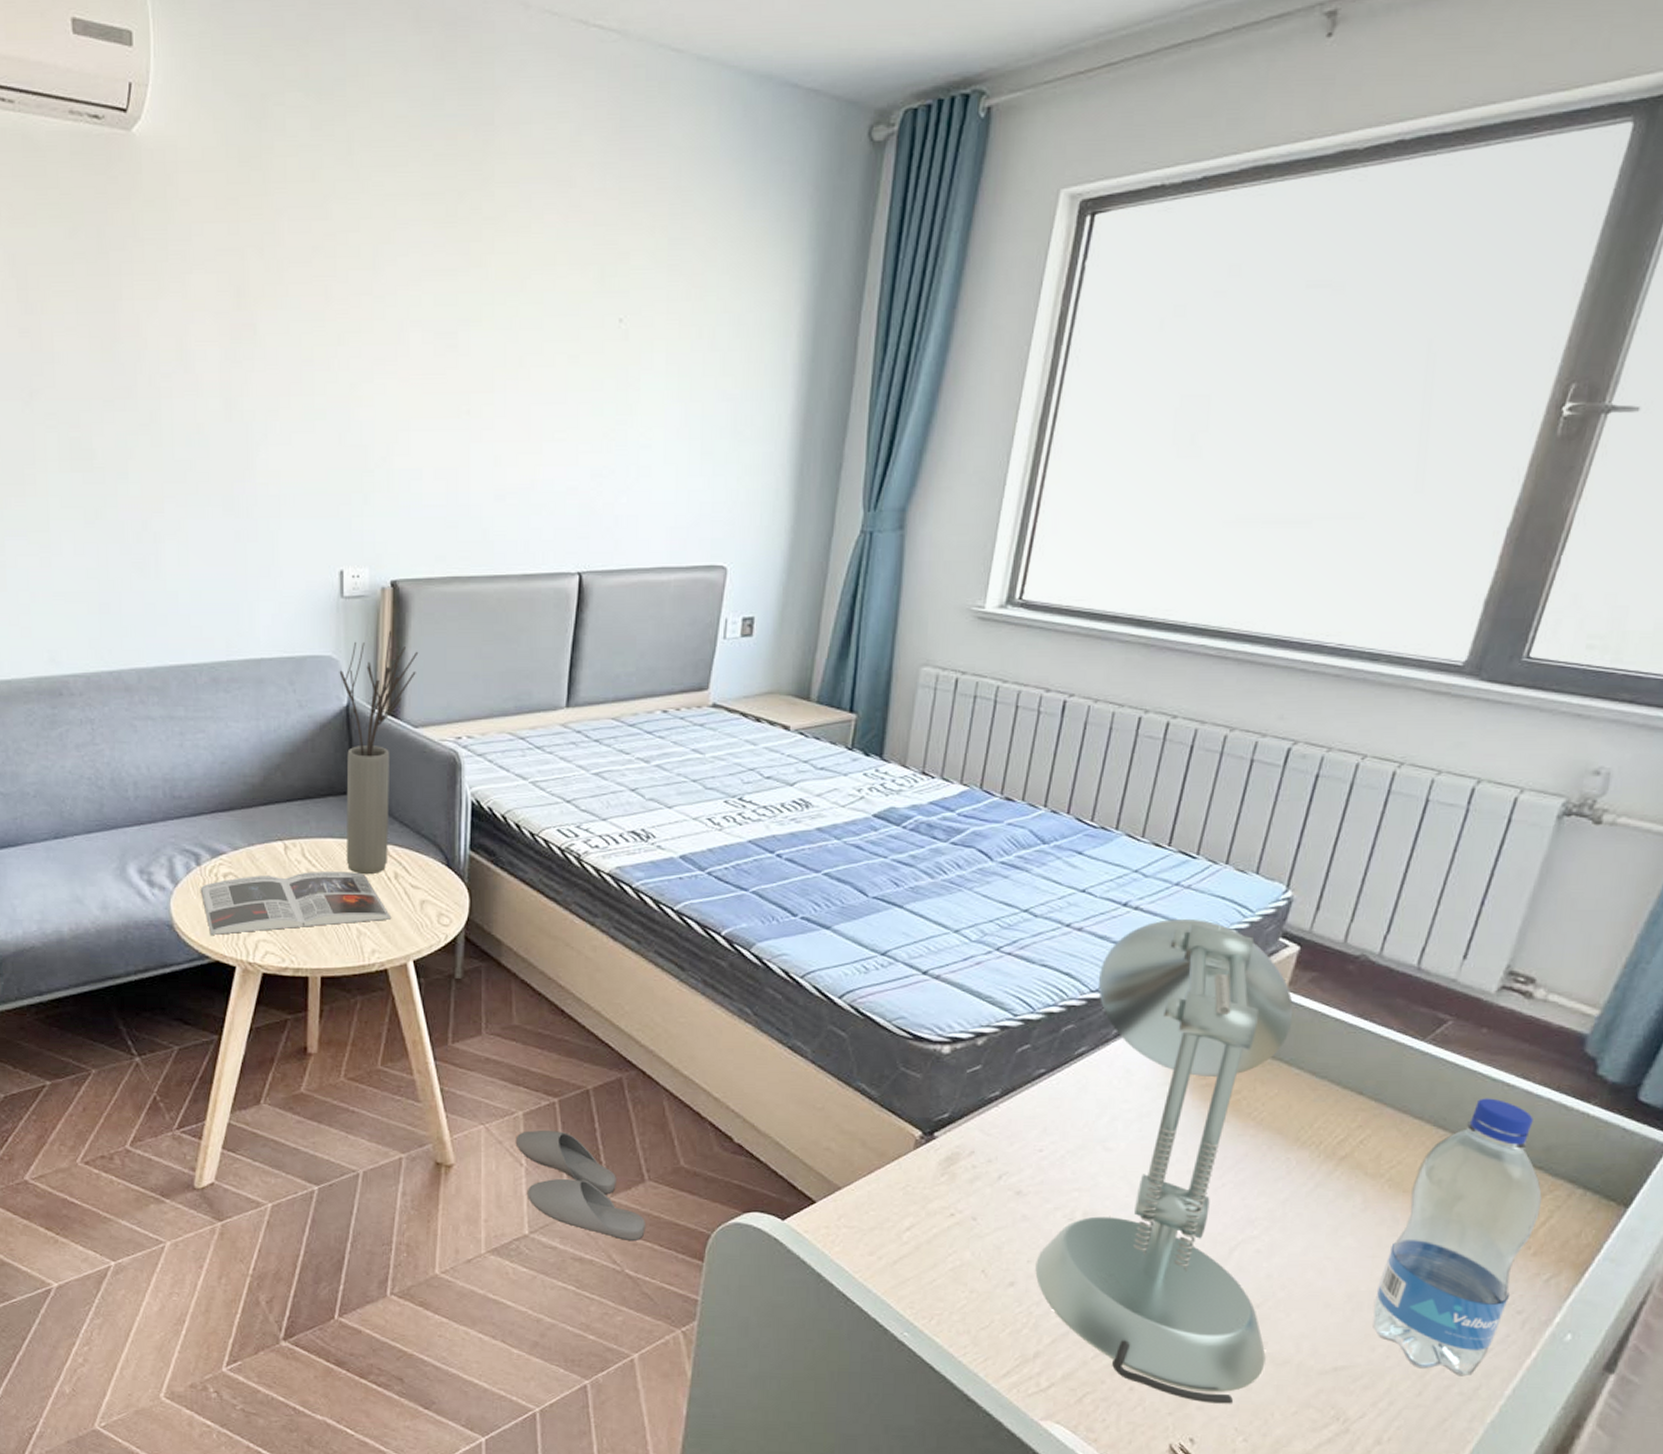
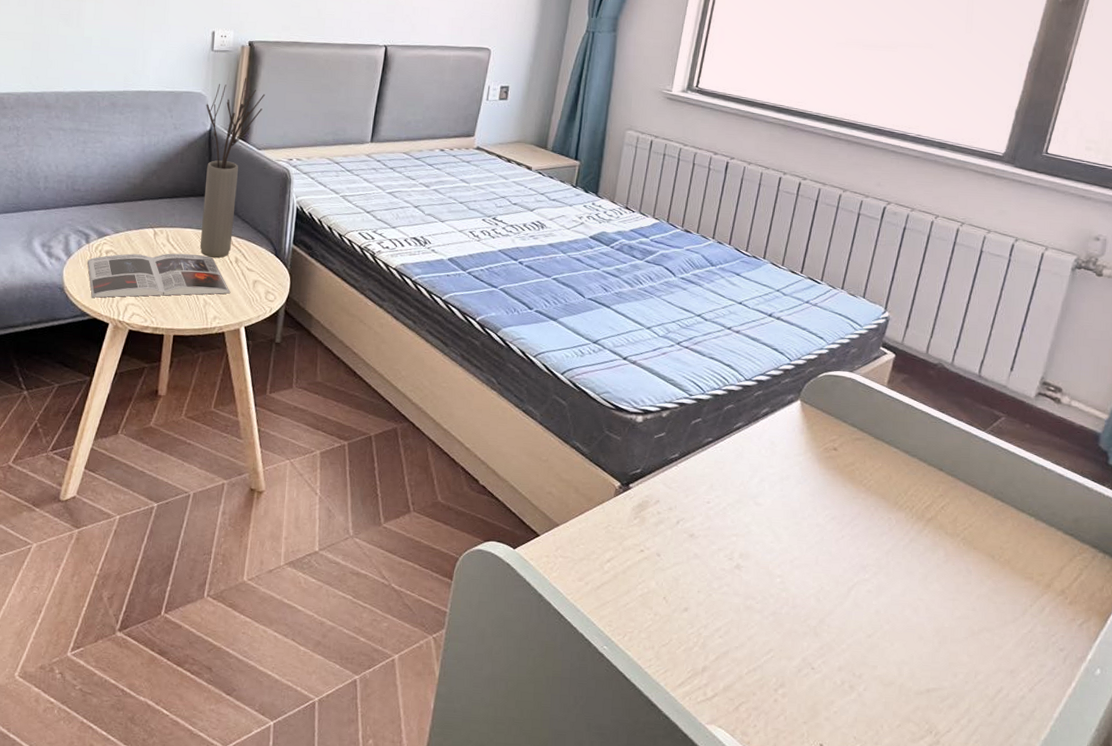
slippers: present [515,1130,645,1241] -> none [313,466,409,560]
desk lamp: present [1035,919,1294,1404] -> none [703,328,892,716]
bottle: present [1372,1098,1542,1377] -> none [954,478,1074,701]

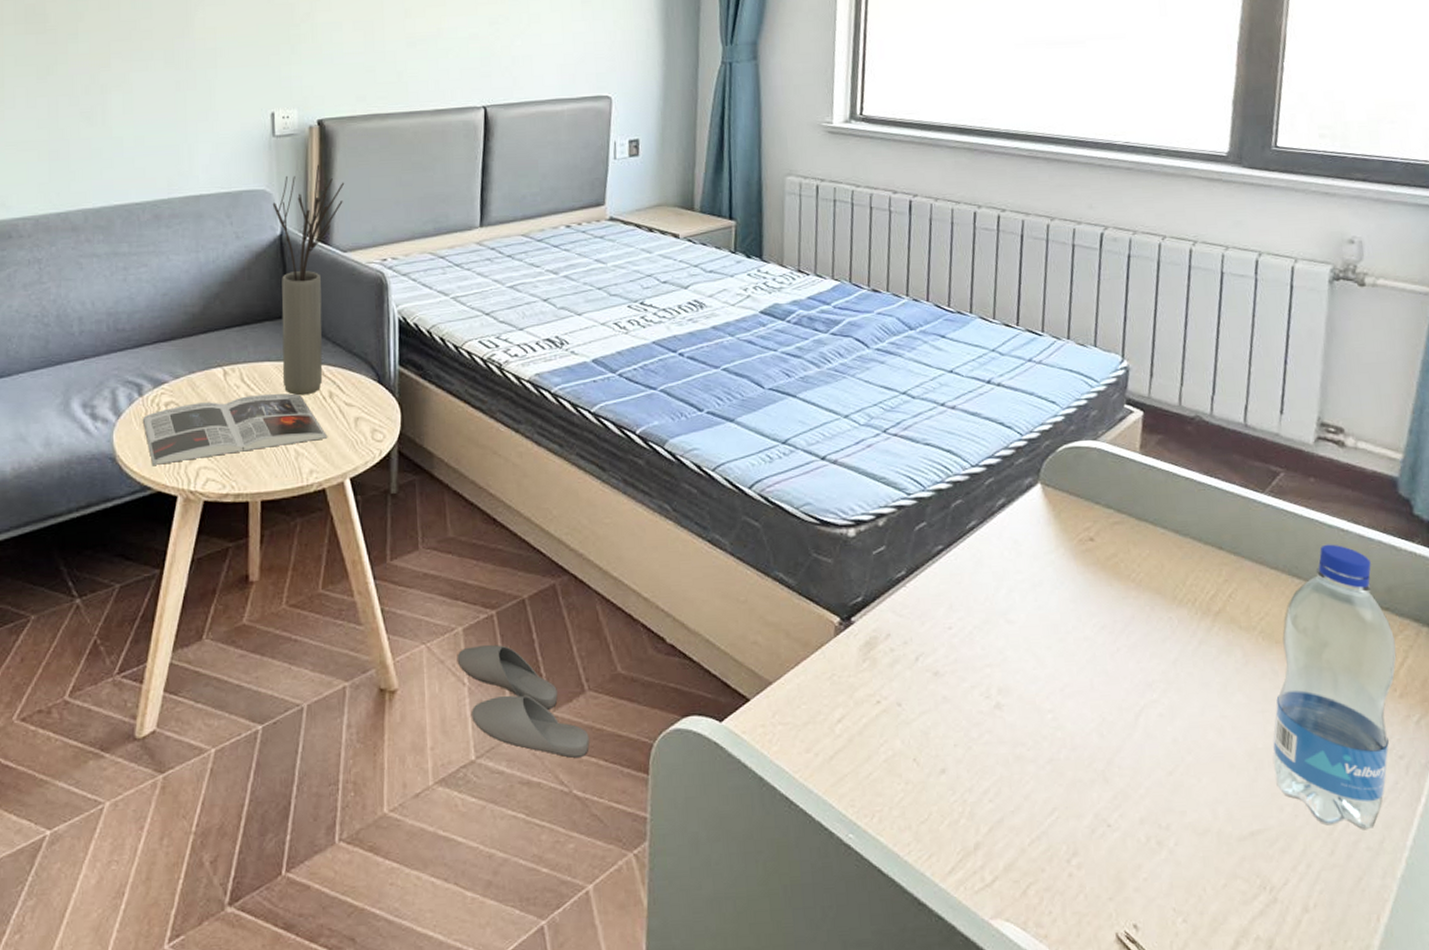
slippers: none [313,466,409,560] -> present [457,645,589,758]
bottle: none [954,478,1074,701] -> present [1272,544,1397,830]

